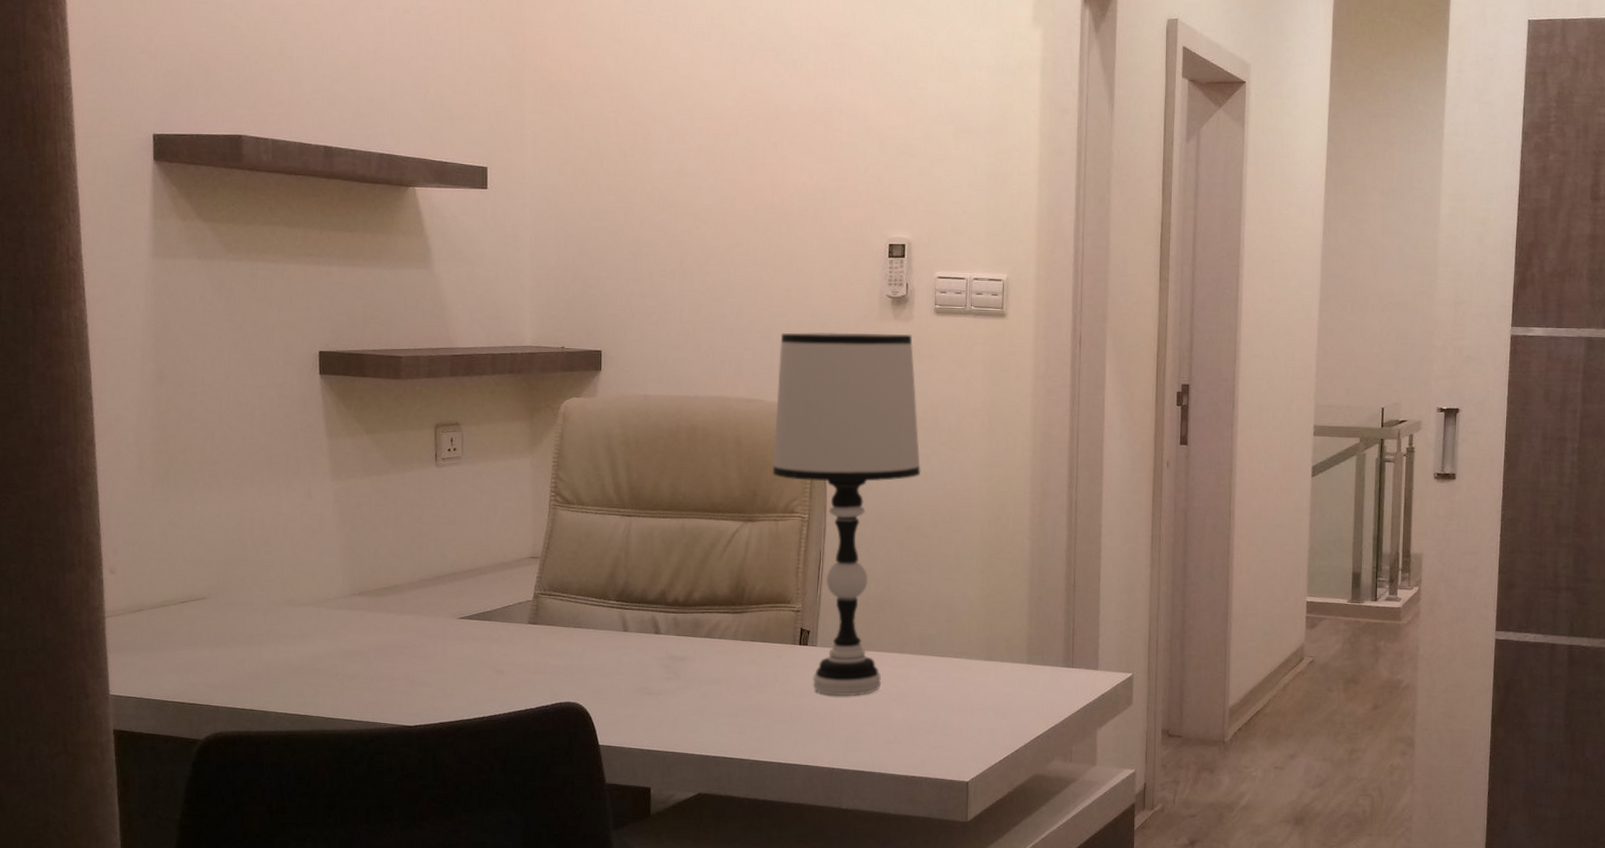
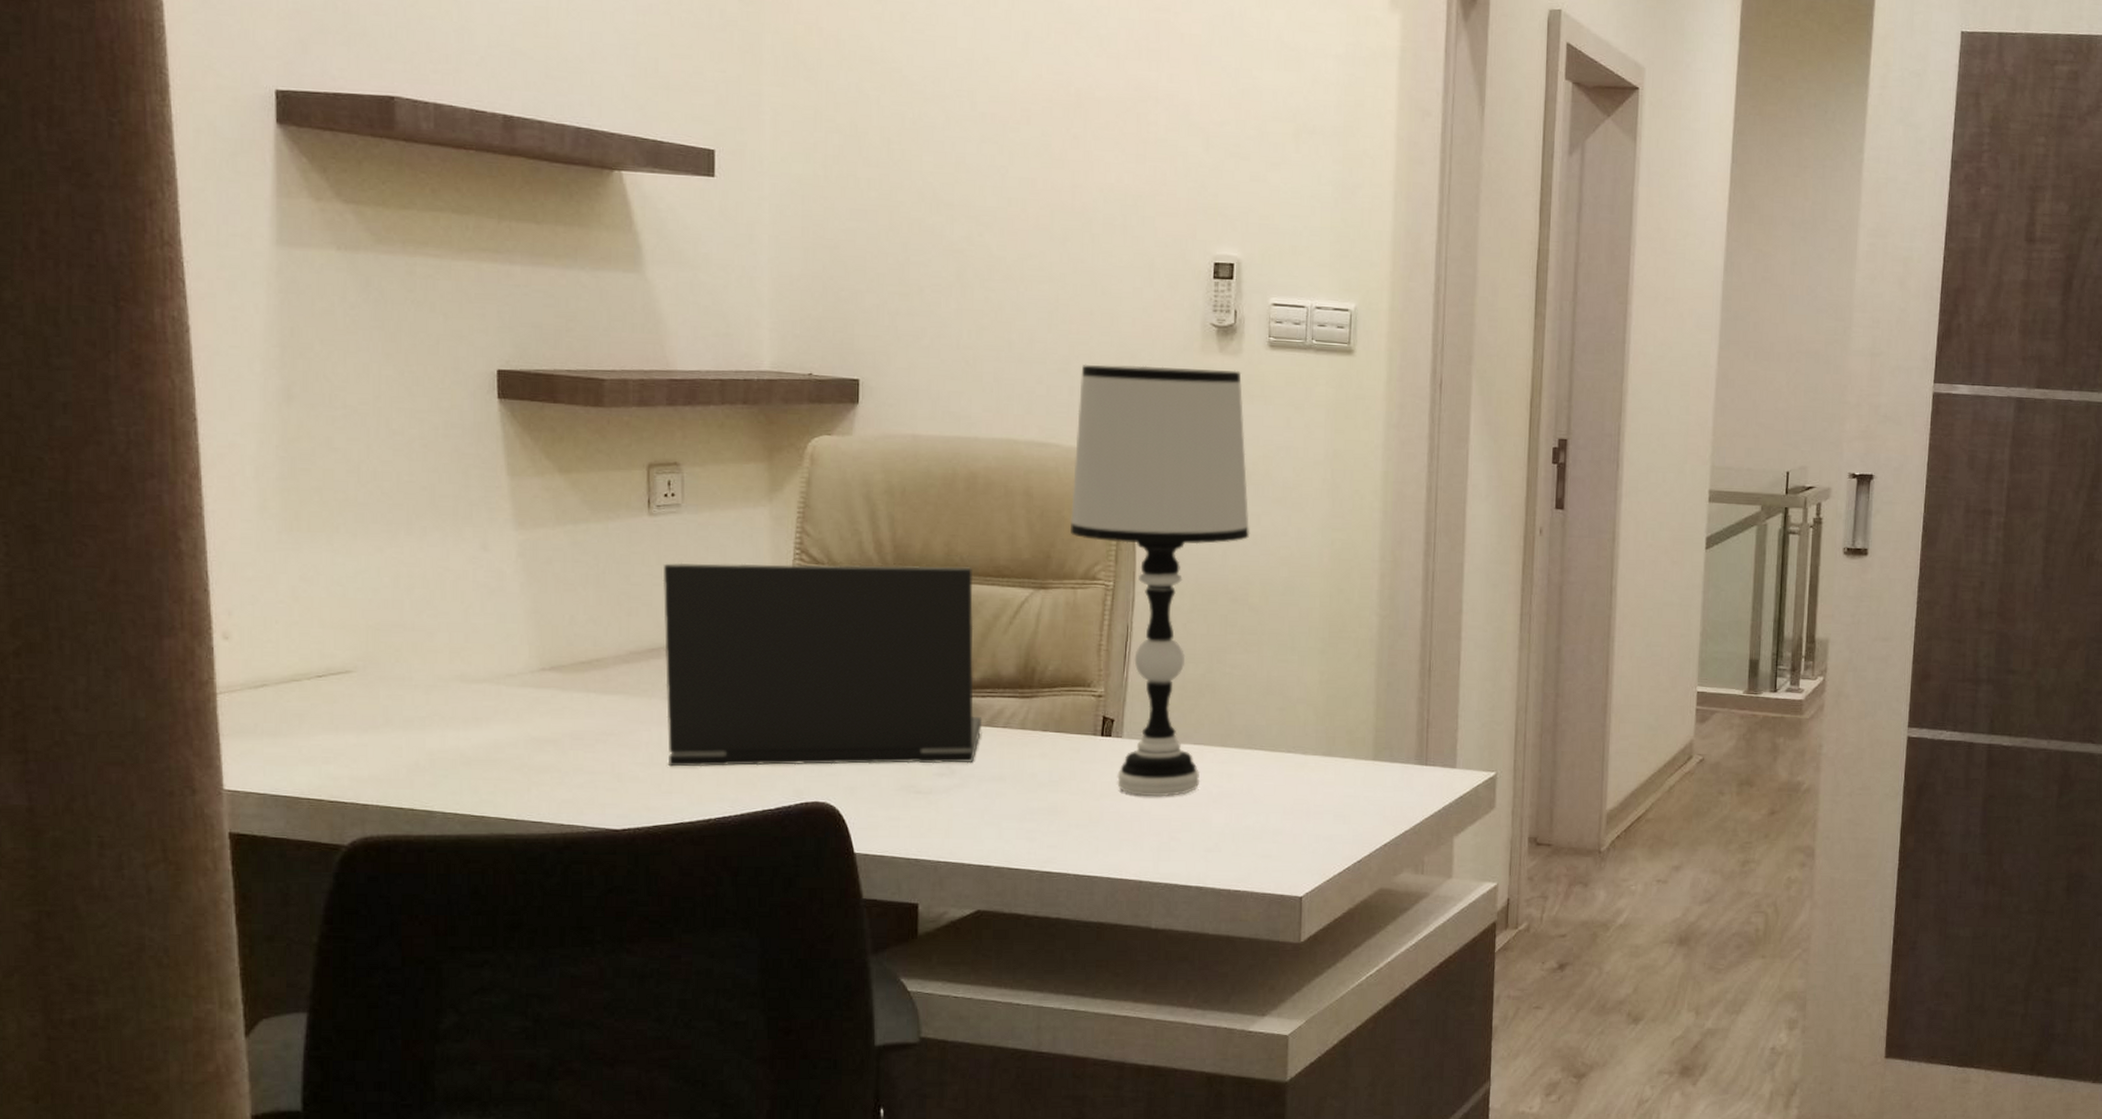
laptop: none [446,504,701,674] -> present [662,562,981,767]

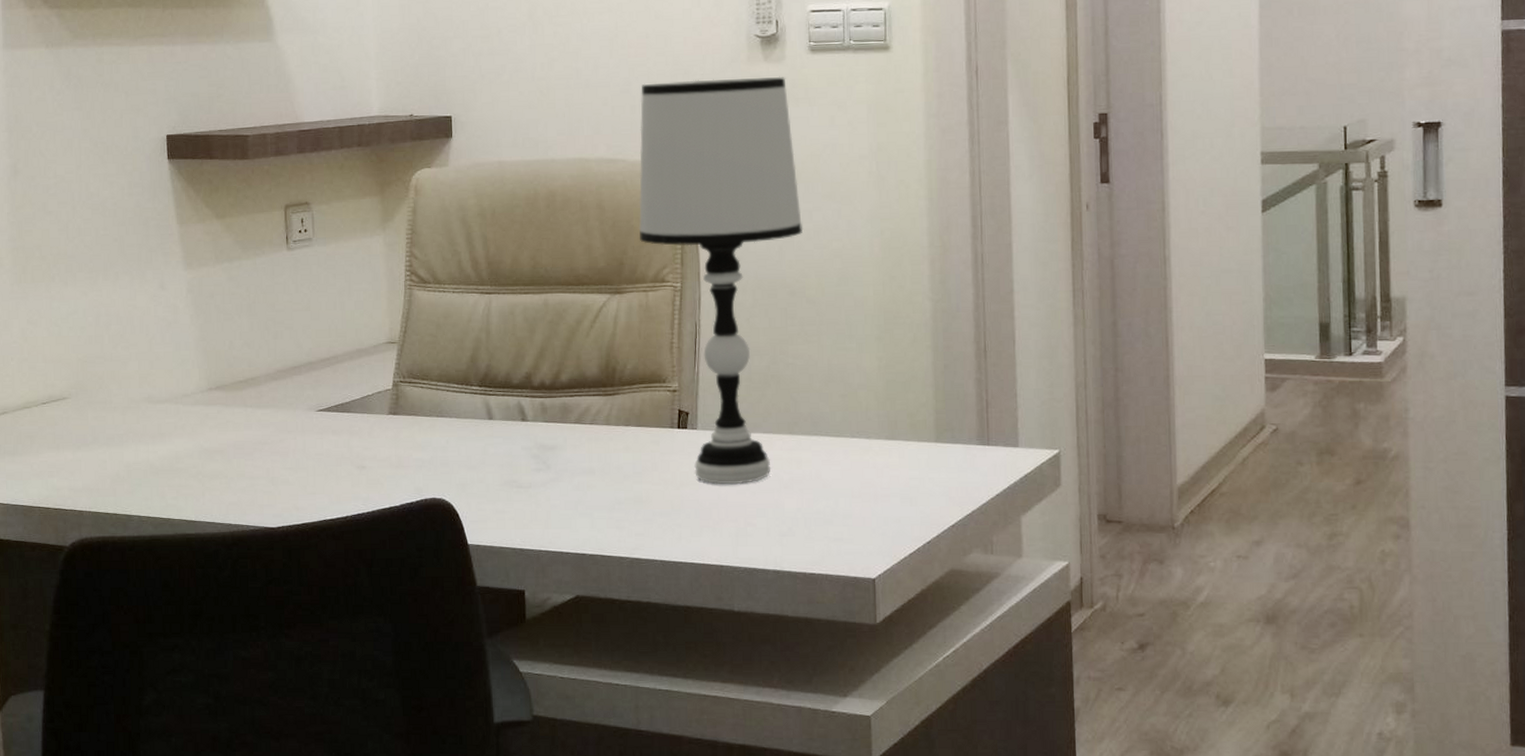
laptop: present [662,562,981,767] -> none [300,278,571,470]

